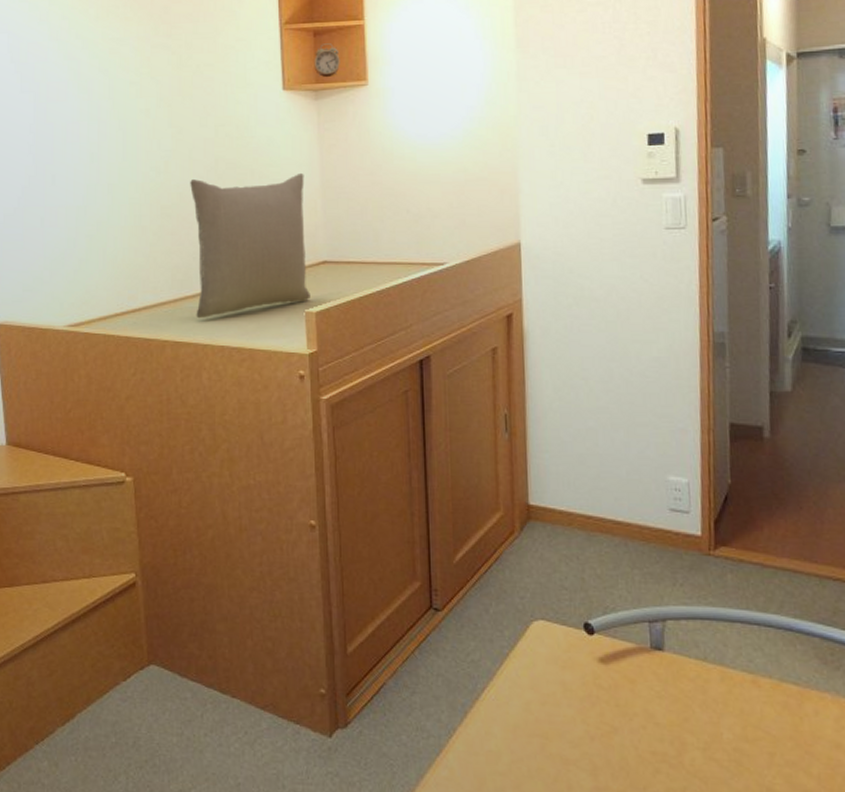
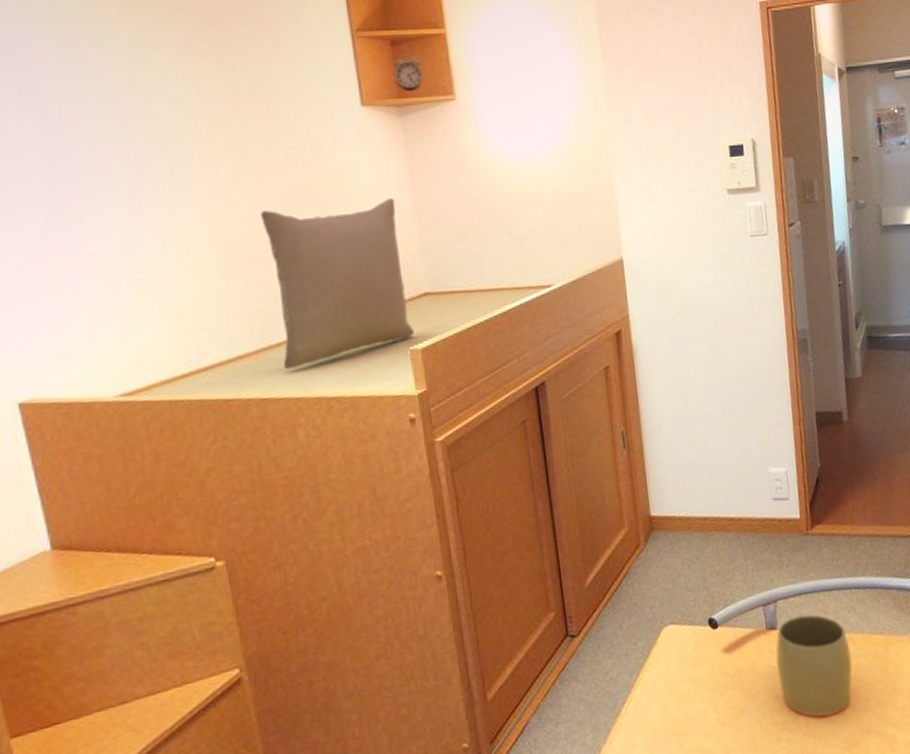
mug: none [660,642,755,761] -> present [775,614,852,717]

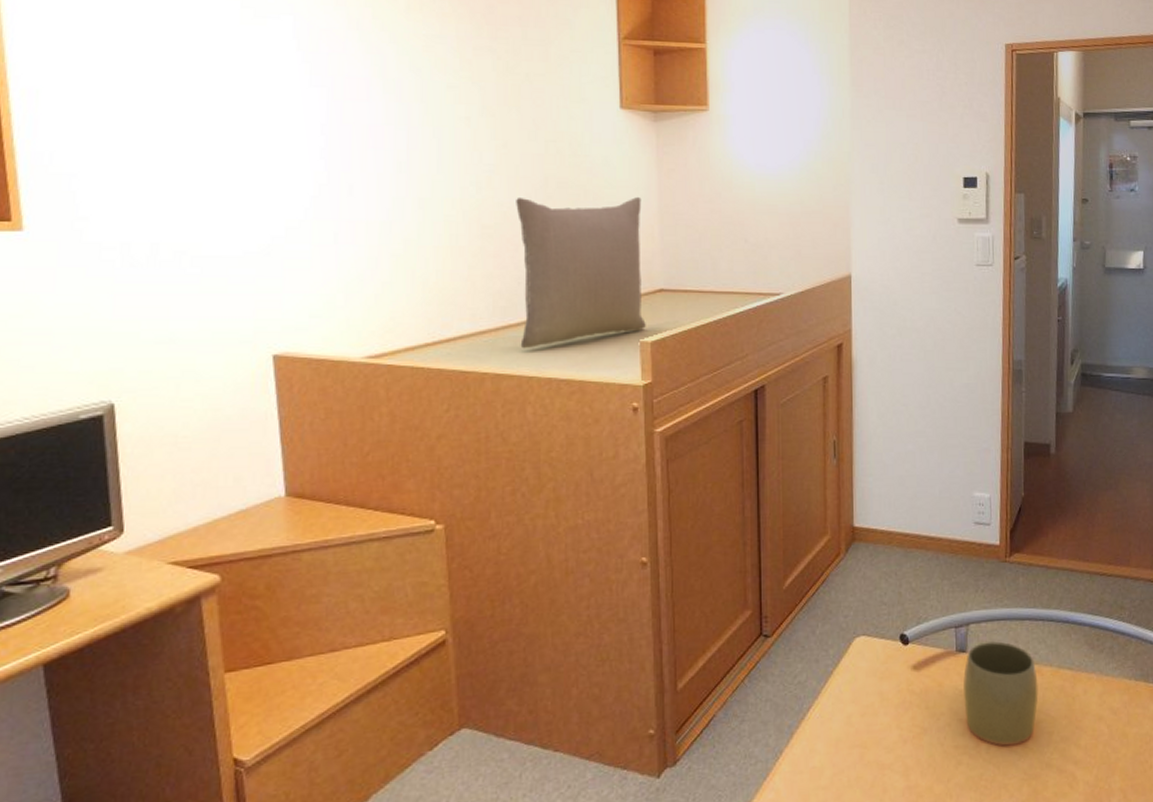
alarm clock: present [393,53,424,92] -> none [653,64,681,100]

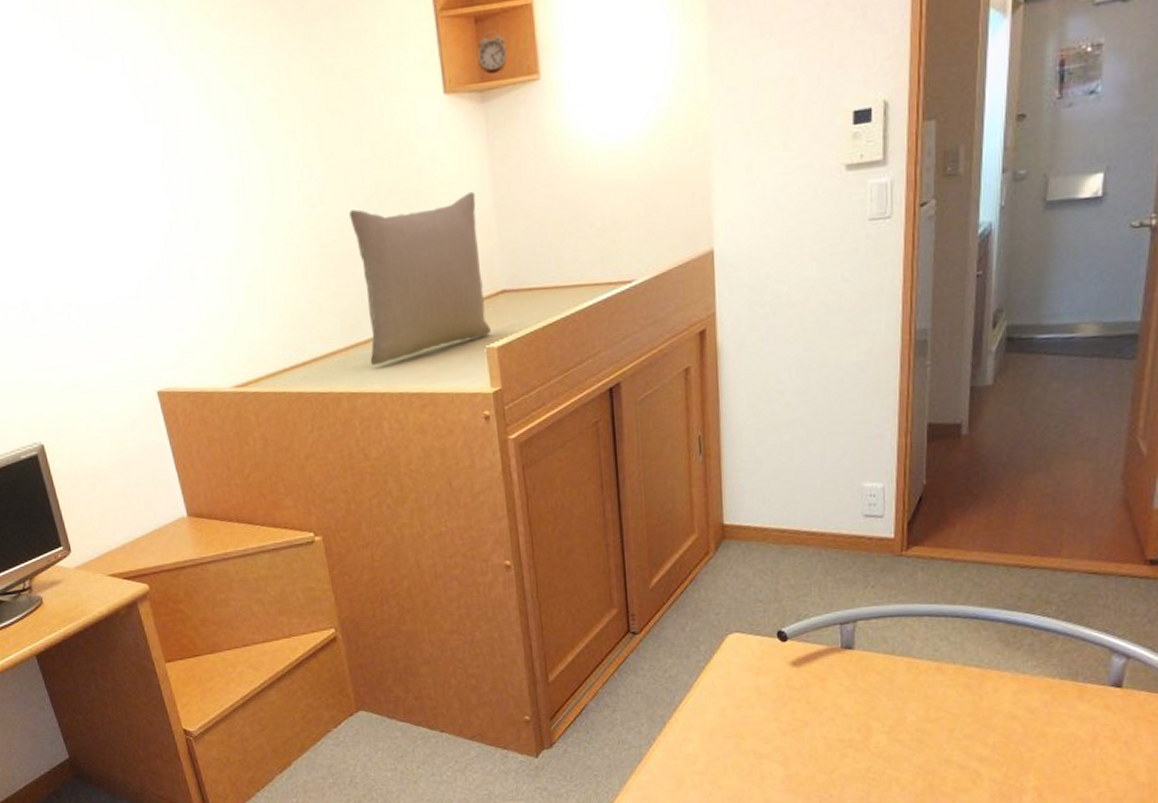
alarm clock: none [653,64,681,100] -> present [477,30,507,75]
mug: present [963,641,1038,746] -> none [849,638,938,741]

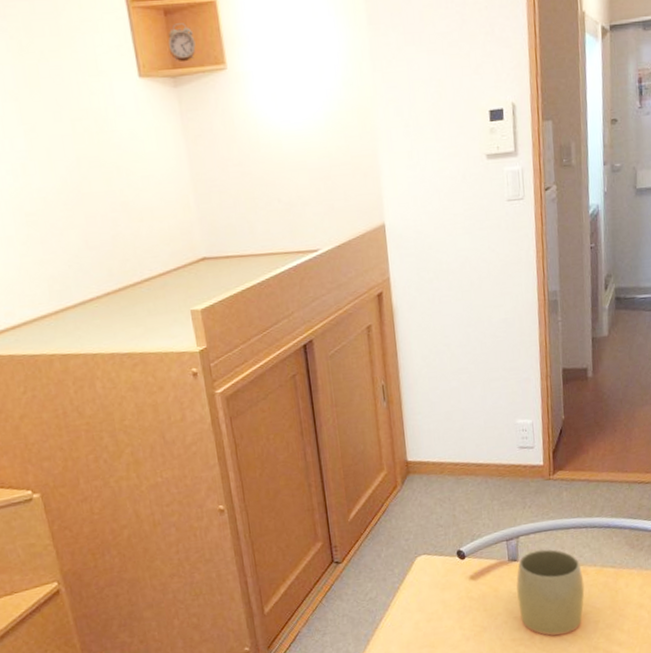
pillow: present [349,192,491,366] -> none [52,168,194,329]
mug: none [849,638,938,741] -> present [516,549,585,636]

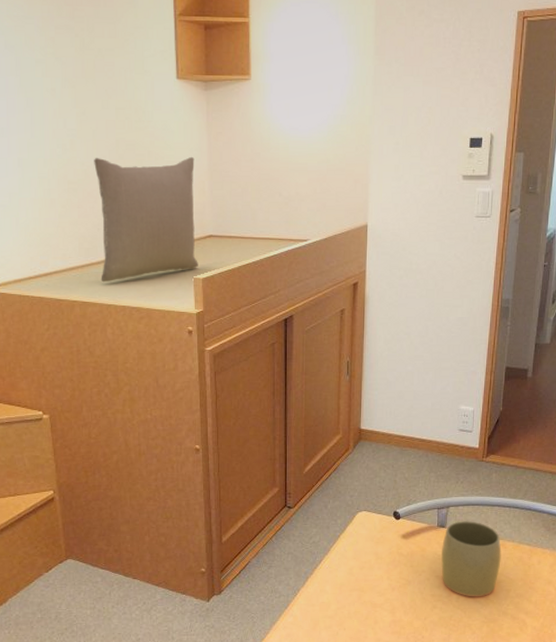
pillow: none [52,168,194,329] -> present [94,157,198,283]
alarm clock: present [168,23,196,62] -> none [204,37,227,70]

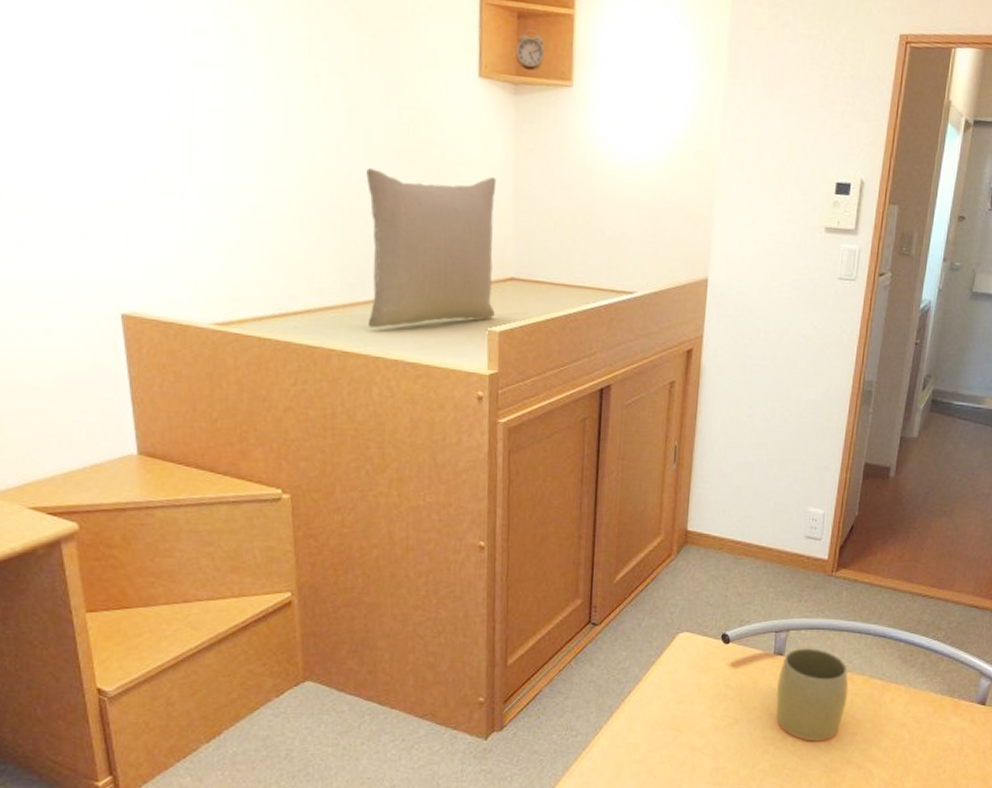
alarm clock: none [204,37,227,70] -> present [515,29,545,71]

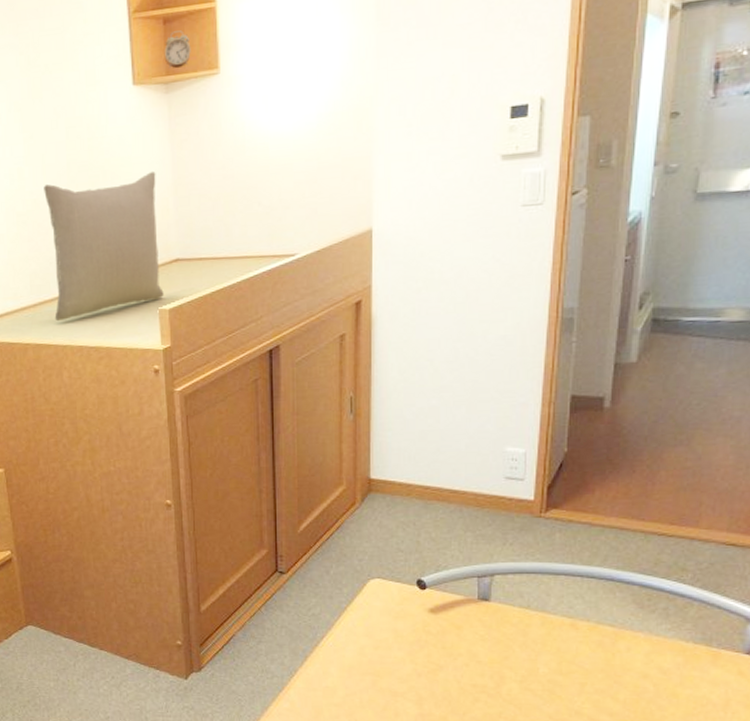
mug: present [775,648,849,741] -> none [485,593,571,691]

